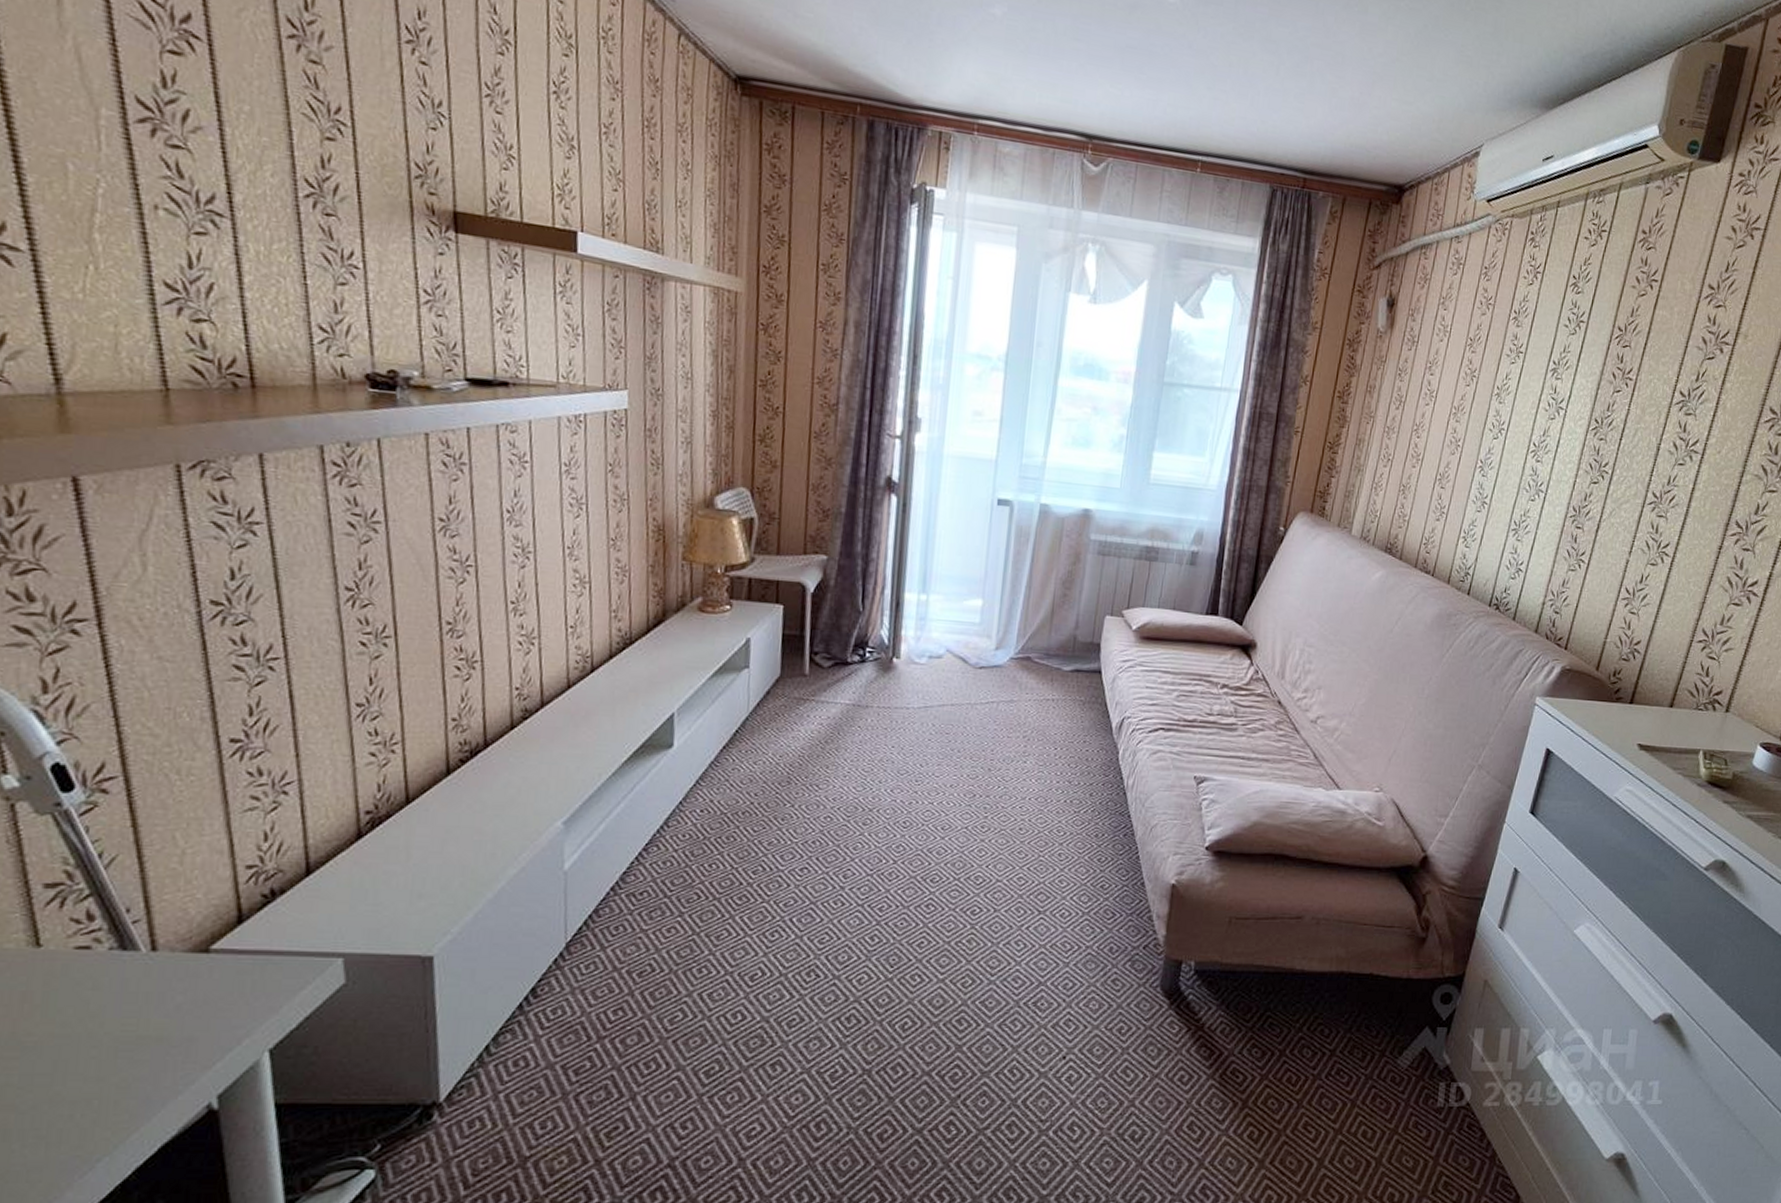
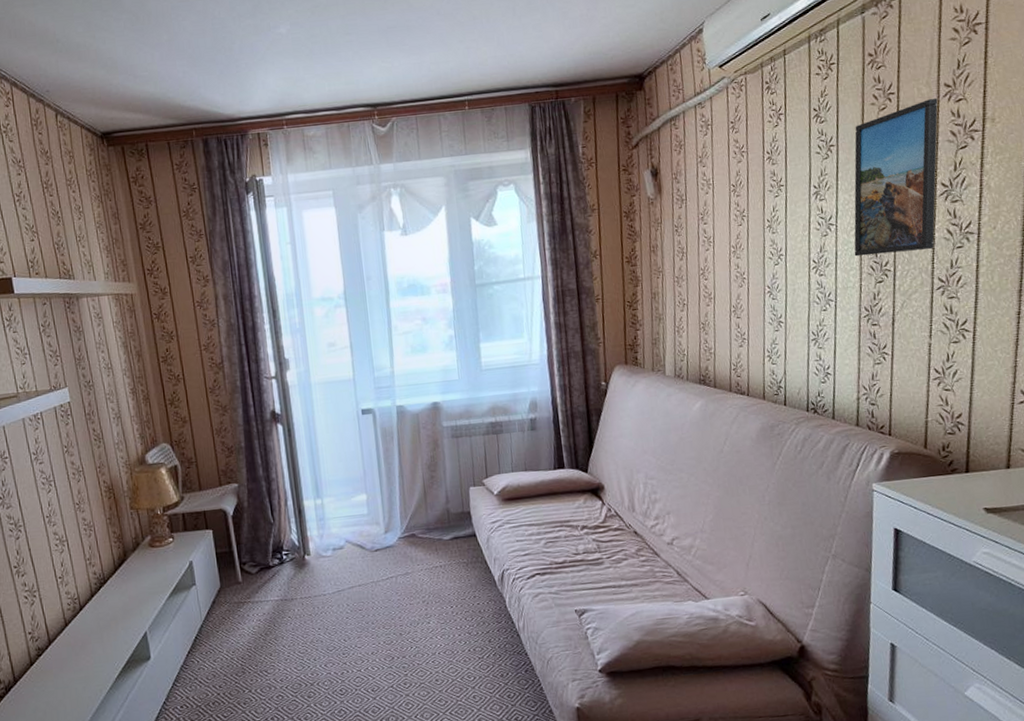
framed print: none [1576,296,1698,459] -> present [854,98,938,257]

